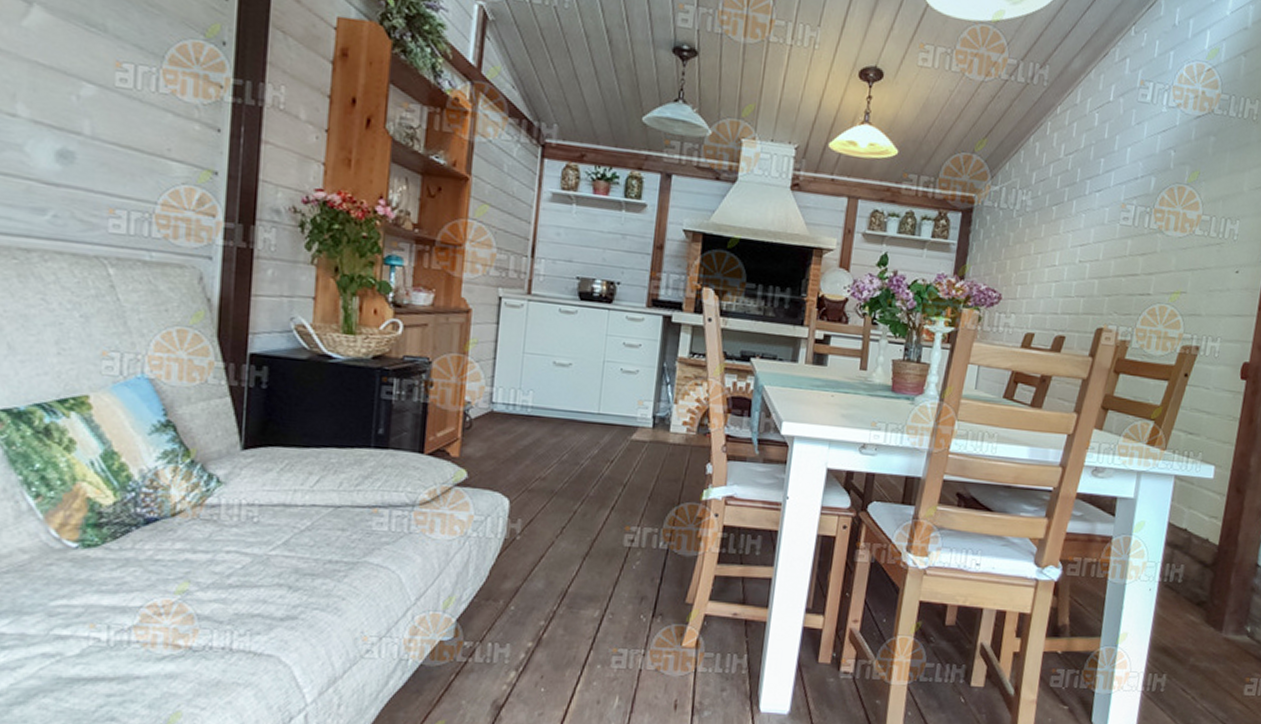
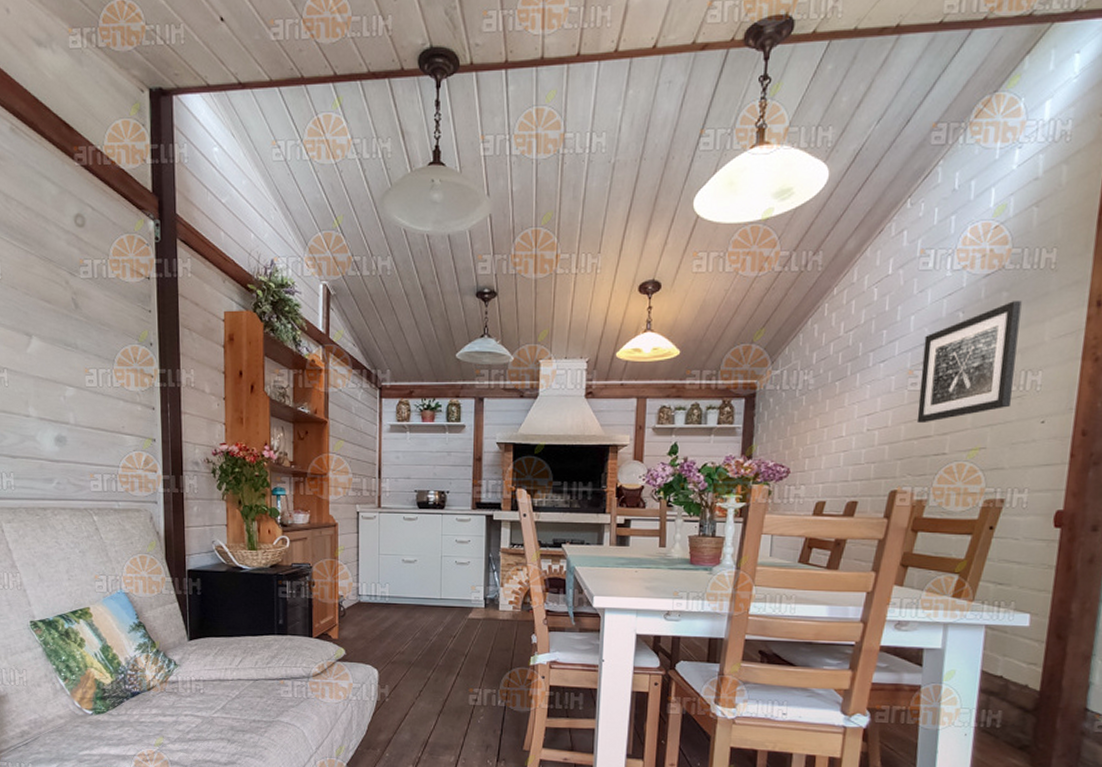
wall art: none [1126,146,1226,261] -> present [916,301,1022,424]

